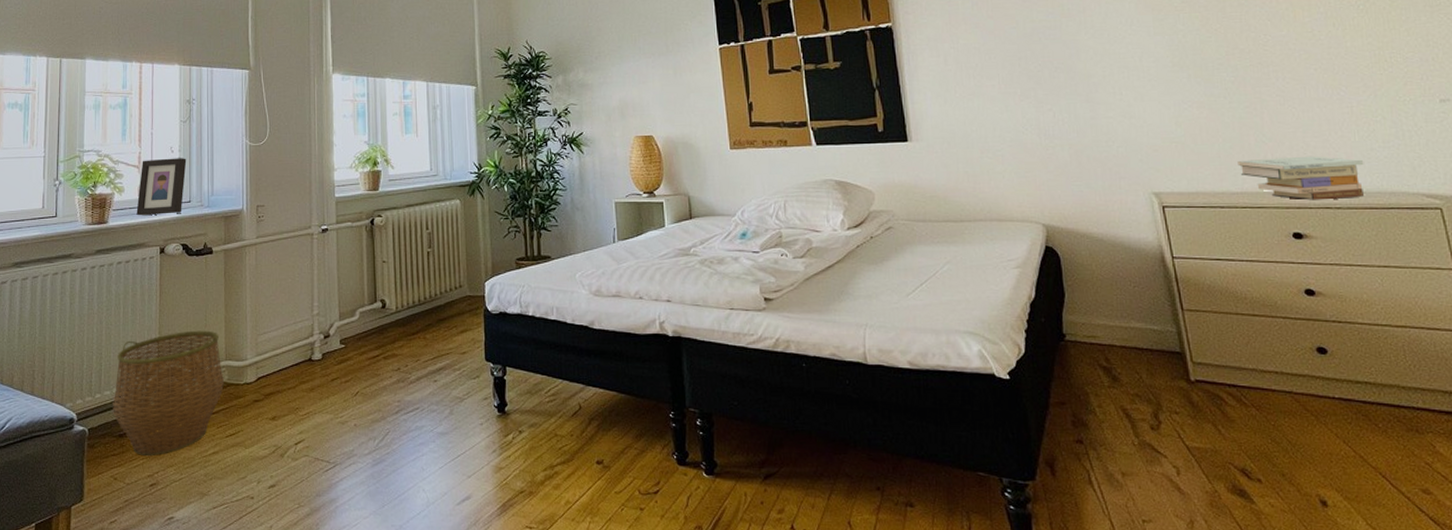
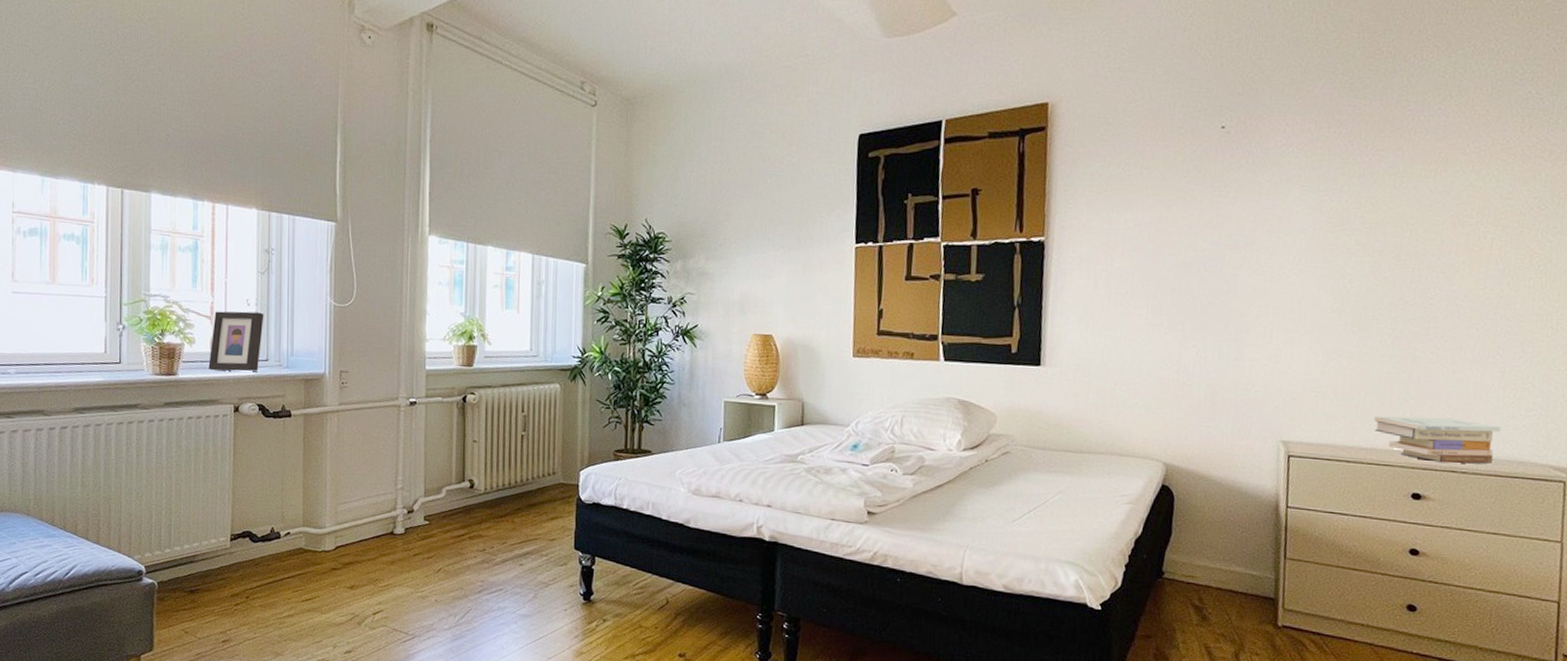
basket: present [113,330,224,456] -> none [183,494,301,614]

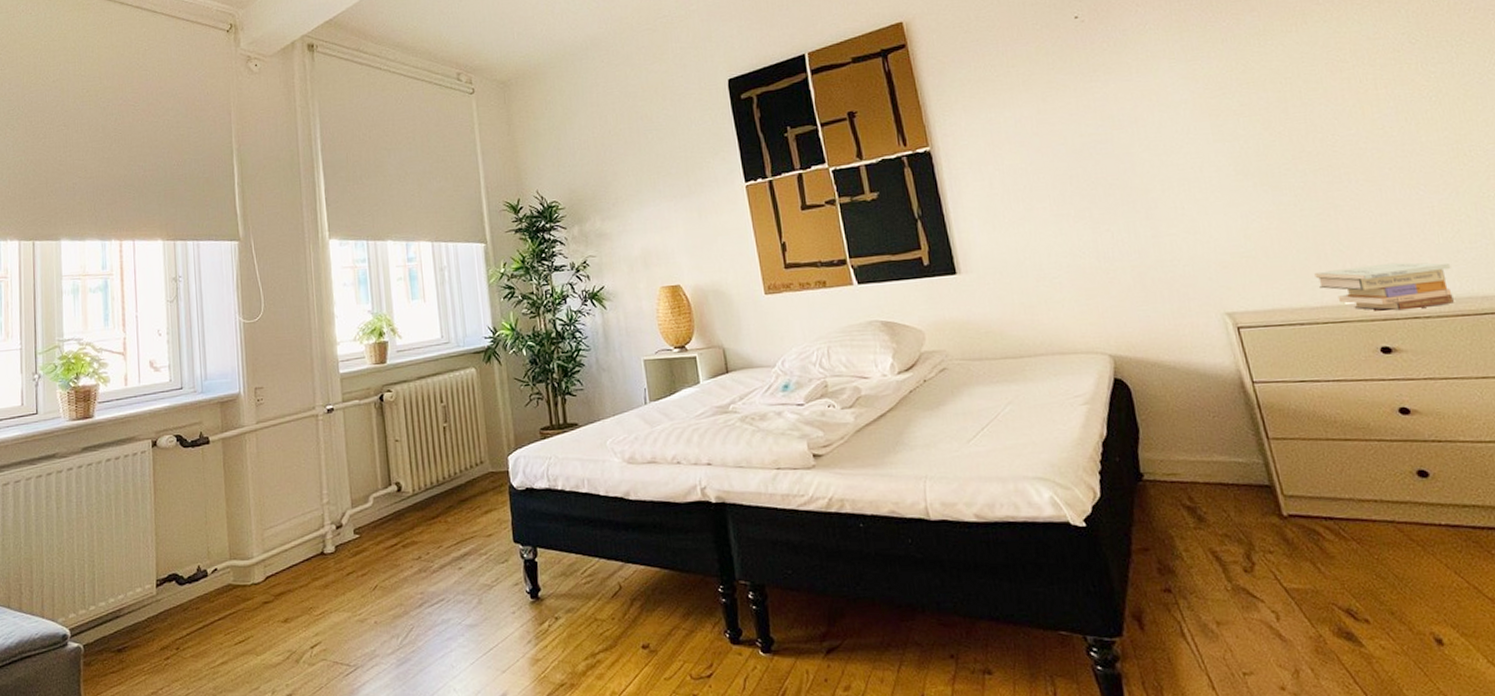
picture frame: present [208,311,264,372] -> none [124,341,176,407]

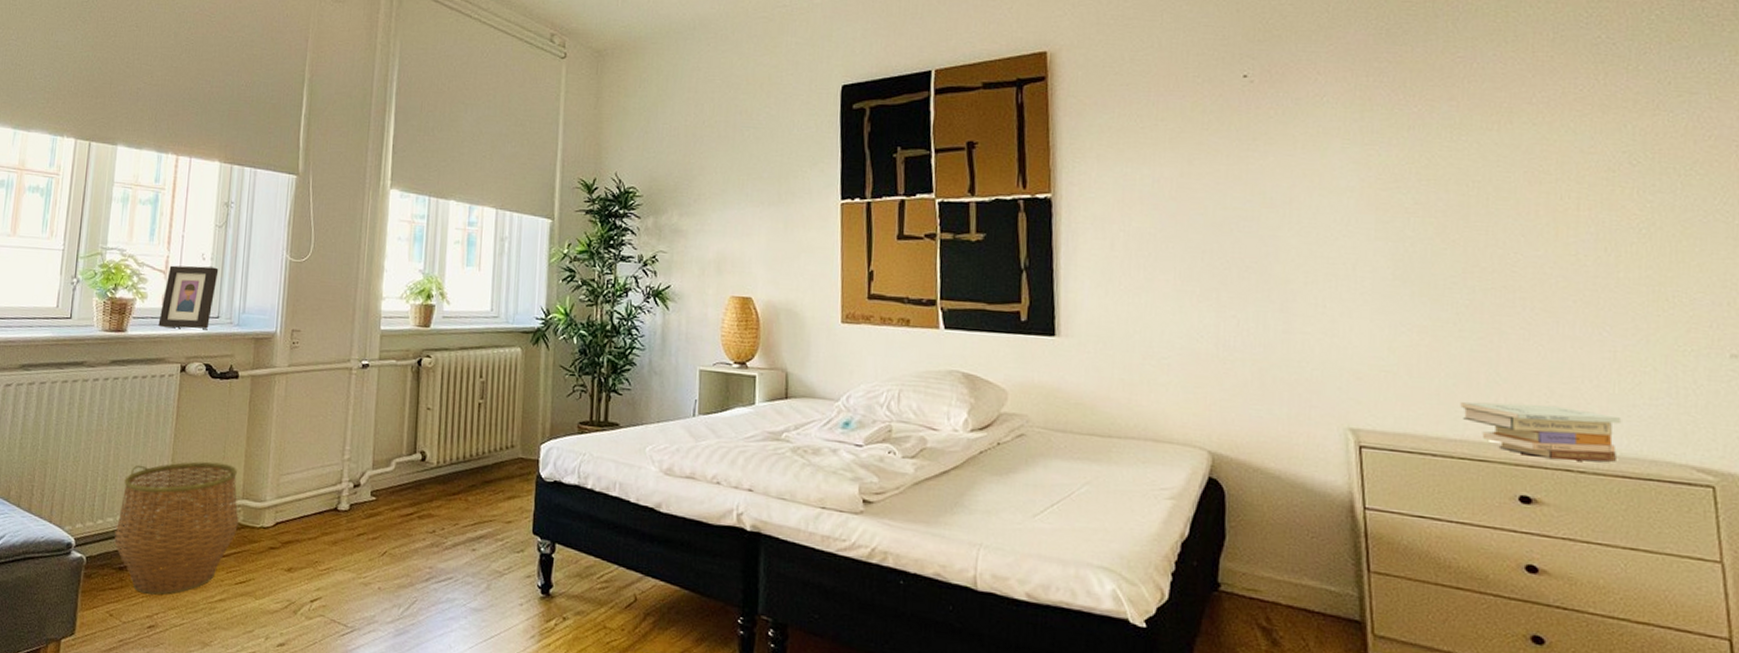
basket: none [109,528,230,671] -> present [114,461,239,595]
picture frame: none [124,341,176,407] -> present [158,265,219,329]

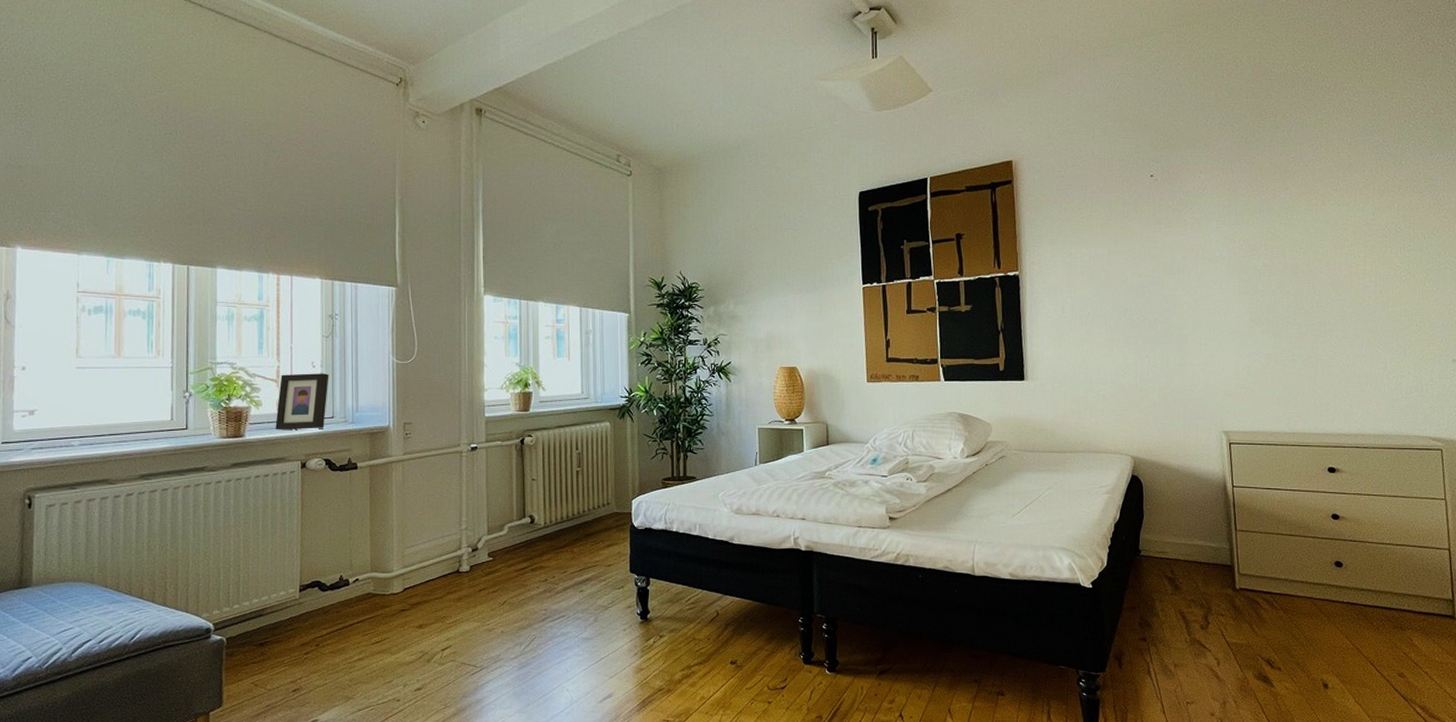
basket: present [114,461,239,595] -> none [252,543,369,663]
books: present [1460,401,1622,462] -> none [1292,403,1389,441]

